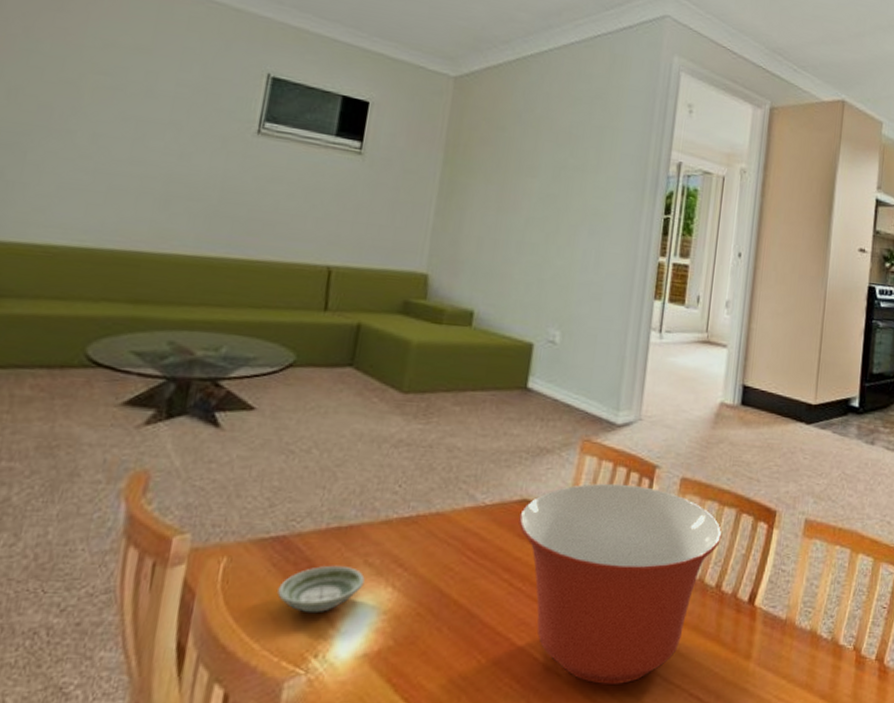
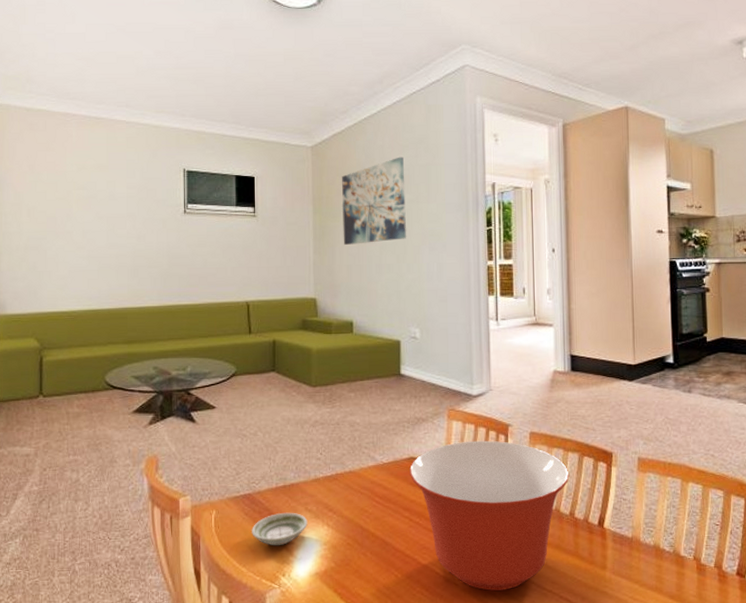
wall art: none [477,110,574,215] -> present [342,156,406,245]

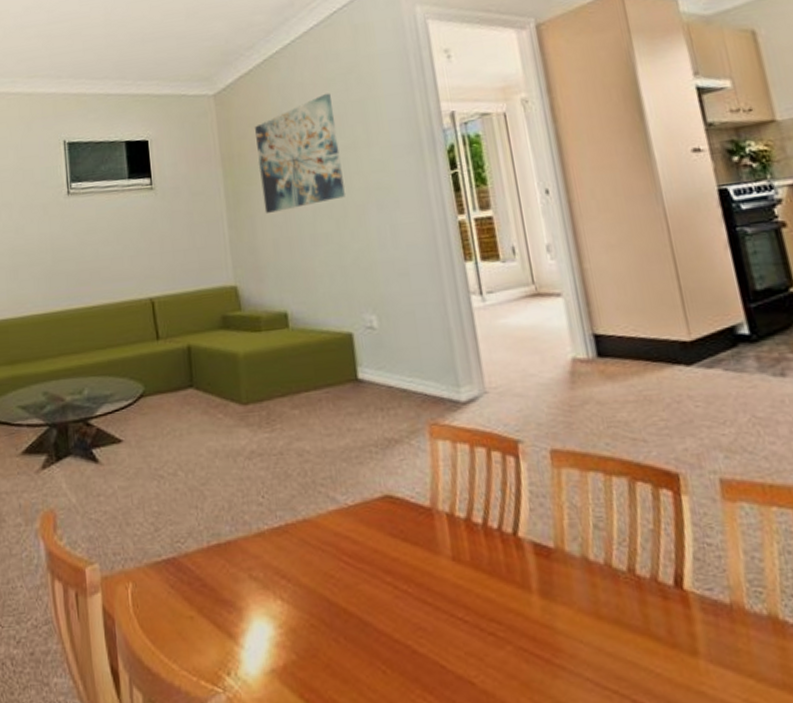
saucer: present [252,512,308,546] -> none [180,581,255,632]
mixing bowl: present [410,440,570,591] -> none [385,465,619,692]

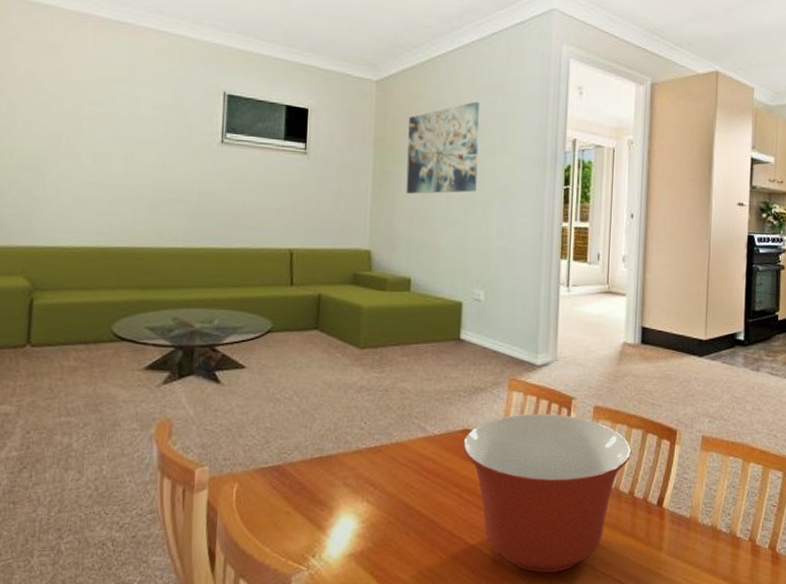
mixing bowl: none [385,465,619,692] -> present [463,413,632,573]

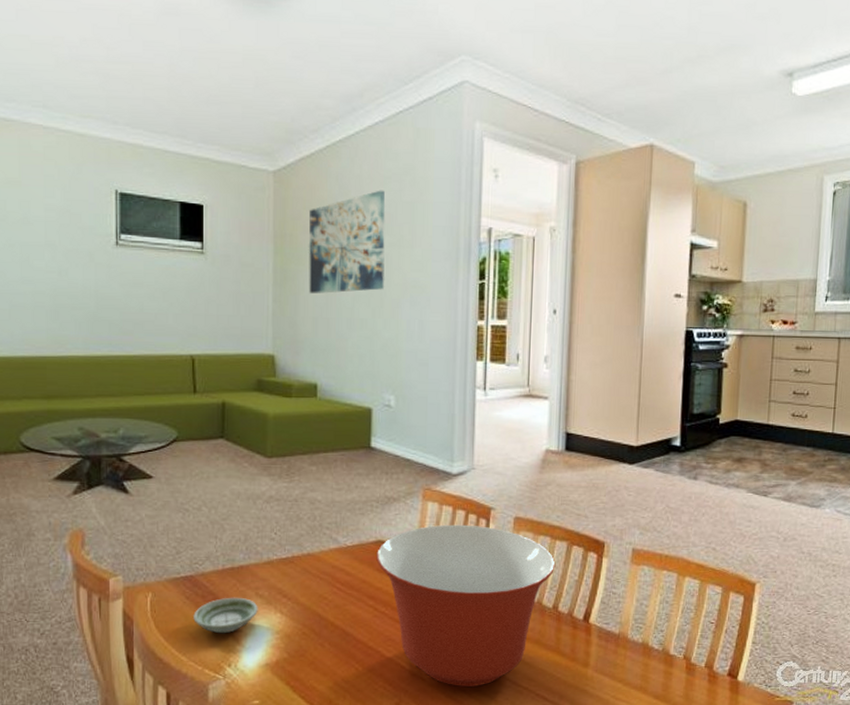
saucer: none [279,486,345,524] -> present [193,597,258,634]

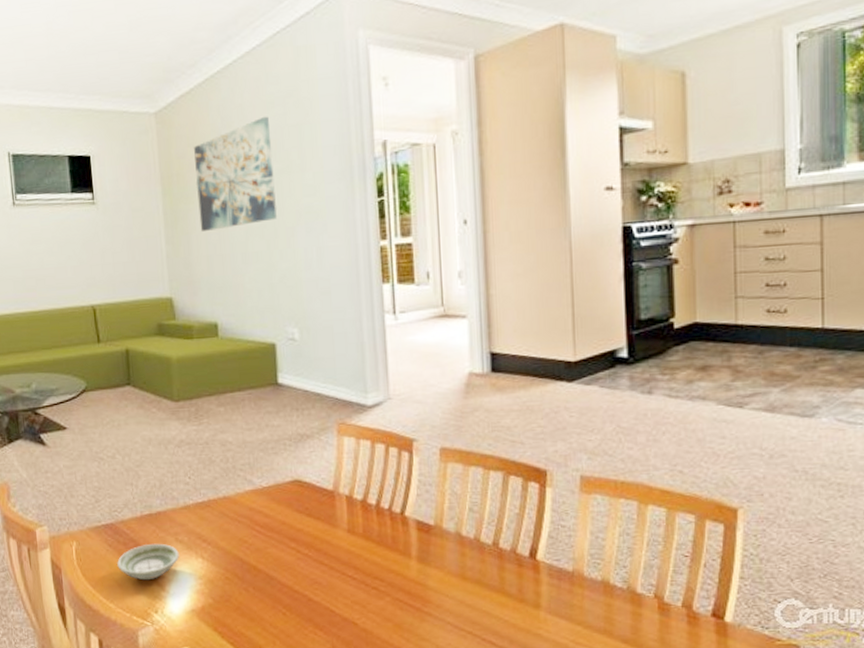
mixing bowl: present [376,524,556,686] -> none [294,459,492,631]

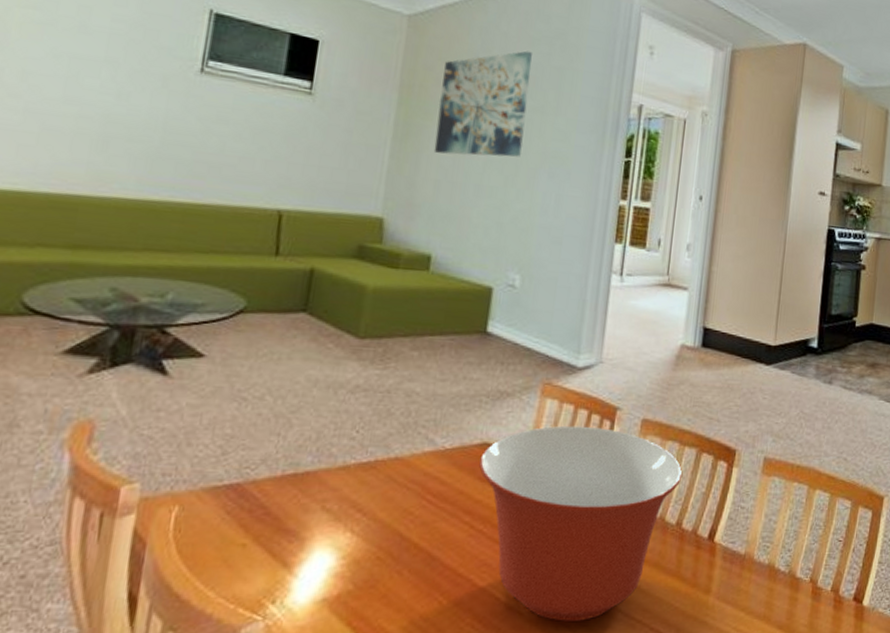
saucer: present [117,543,179,581] -> none [232,511,323,560]
mixing bowl: none [294,459,492,631] -> present [479,425,683,621]

